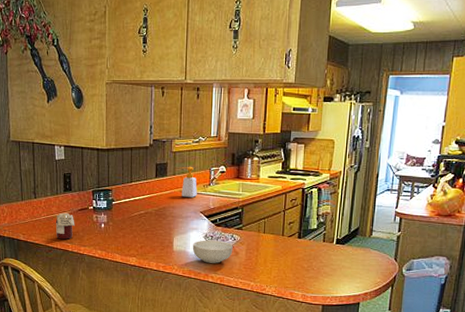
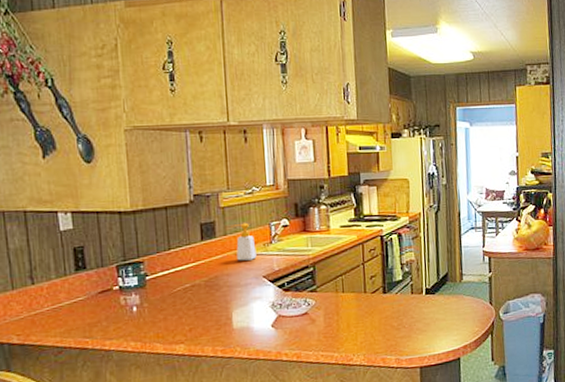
jar: present [56,213,75,239] -> none [66,299,95,335]
cereal bowl: present [192,240,233,263] -> none [257,308,308,338]

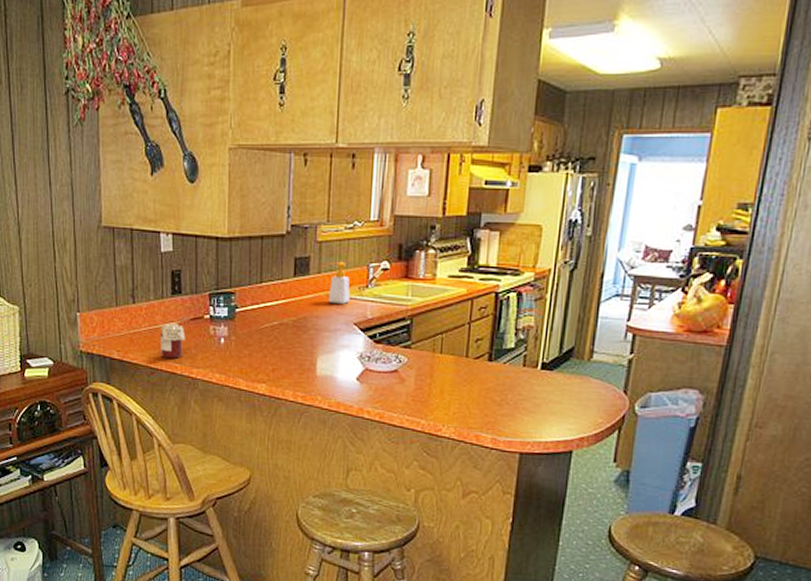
jar: none [66,299,95,335] -> present [160,323,186,359]

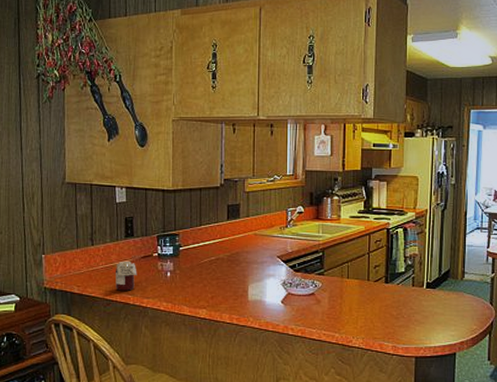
soap bottle: present [326,261,350,304] -> none [253,207,273,241]

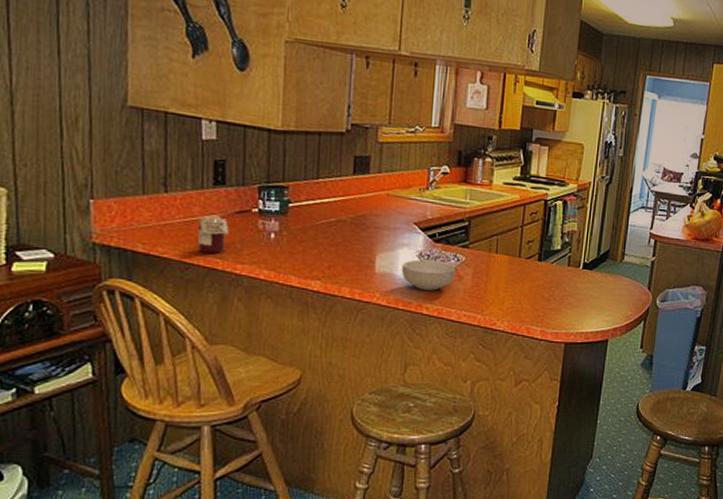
cereal bowl: none [269,287,314,313] -> present [401,259,456,291]

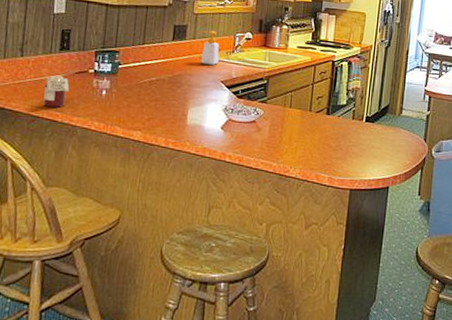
soap bottle: none [387,162,411,204] -> present [200,30,219,65]
cereal bowl: present [401,259,456,291] -> none [209,113,256,141]

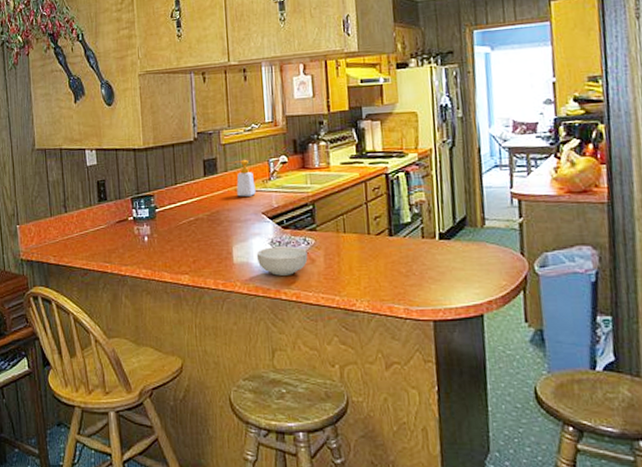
jar: present [43,76,70,108] -> none [91,227,113,259]
cereal bowl: none [209,113,256,141] -> present [256,246,308,276]

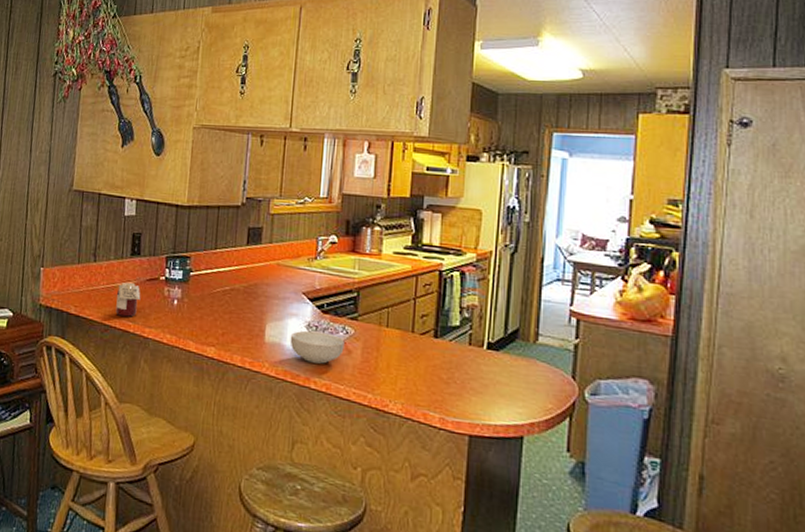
jar: none [91,227,113,259] -> present [115,282,141,317]
soap bottle: present [231,159,256,197] -> none [277,233,300,274]

